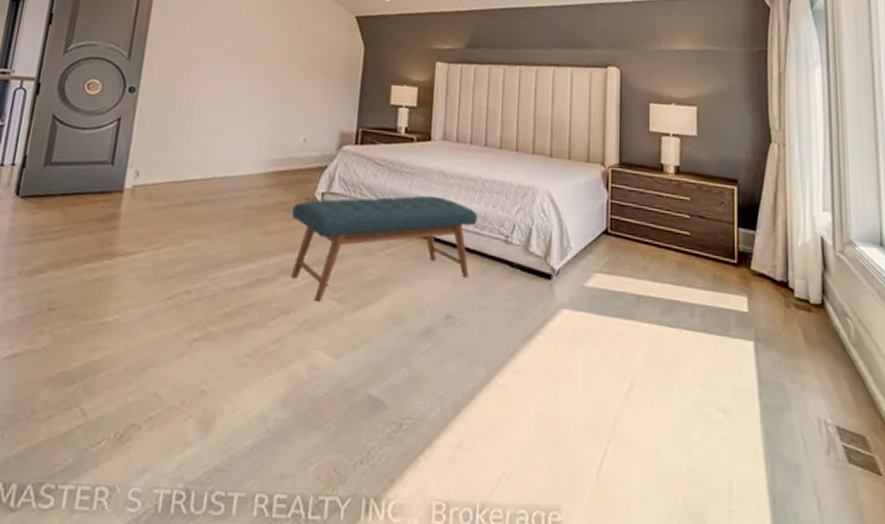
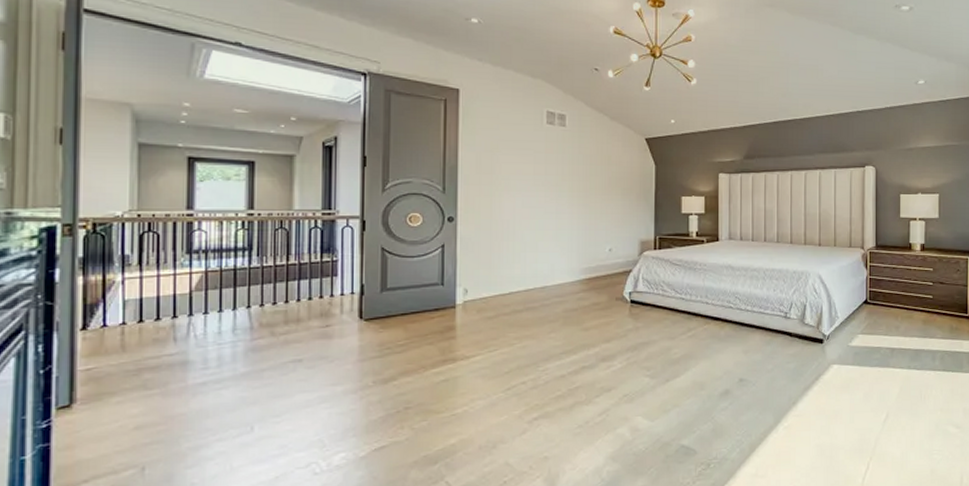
bench: present [291,195,477,301] -> none [604,286,761,379]

